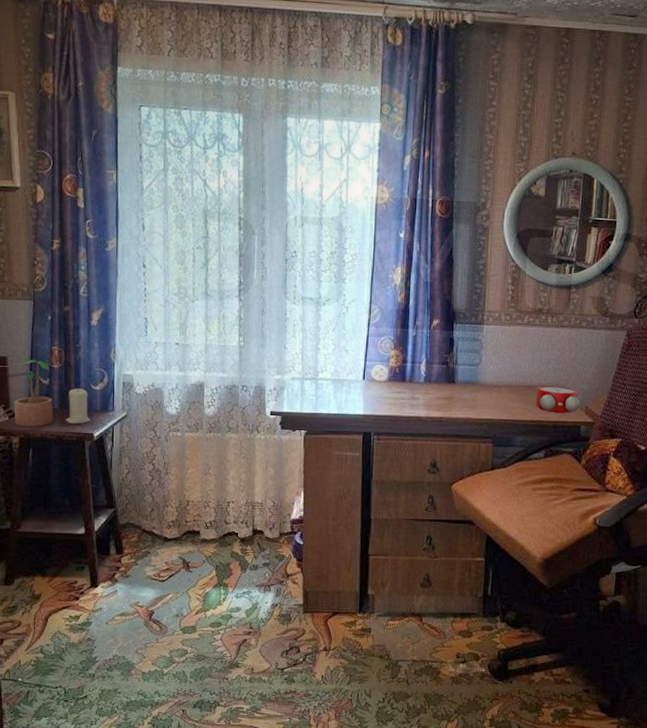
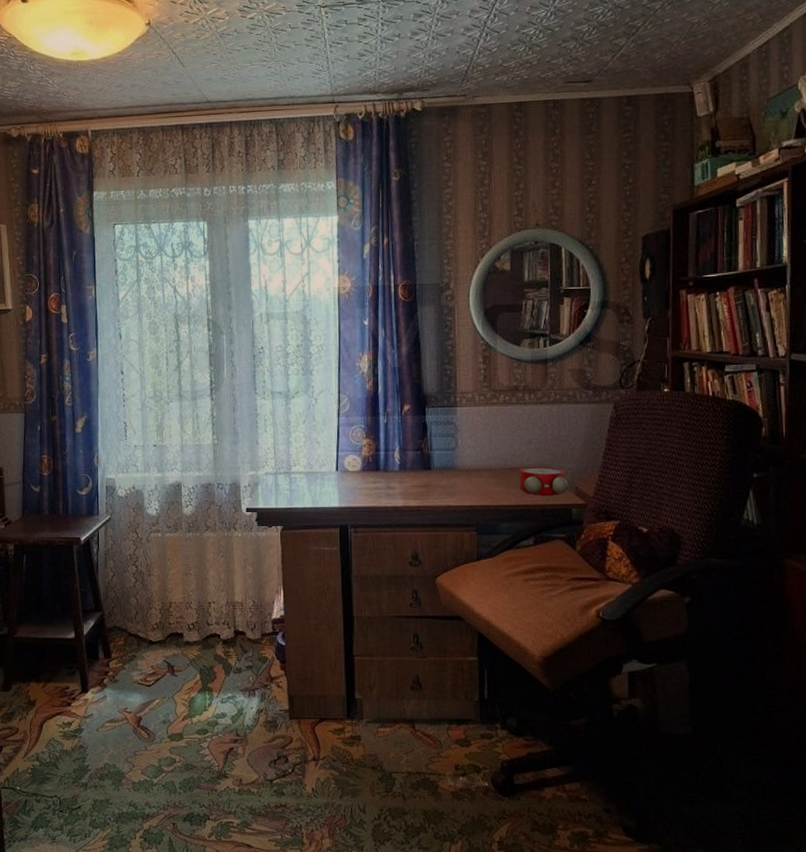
potted plant: present [13,360,53,427] -> none [9,469,44,533]
candle: present [65,388,90,424] -> none [55,493,77,529]

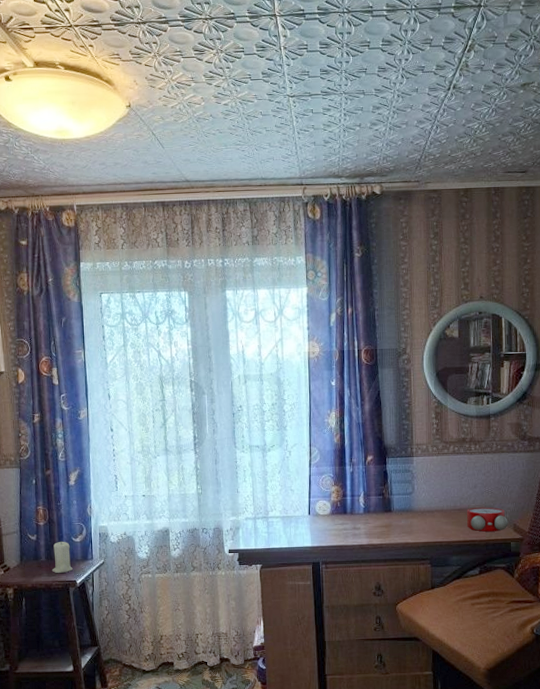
candle: none [55,493,77,529] -> present [51,541,73,573]

